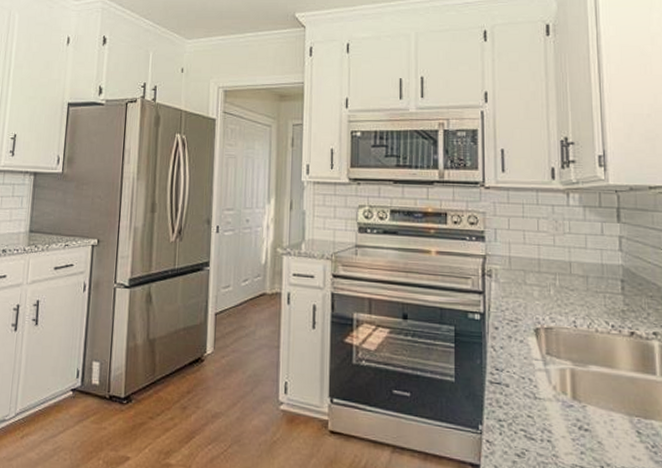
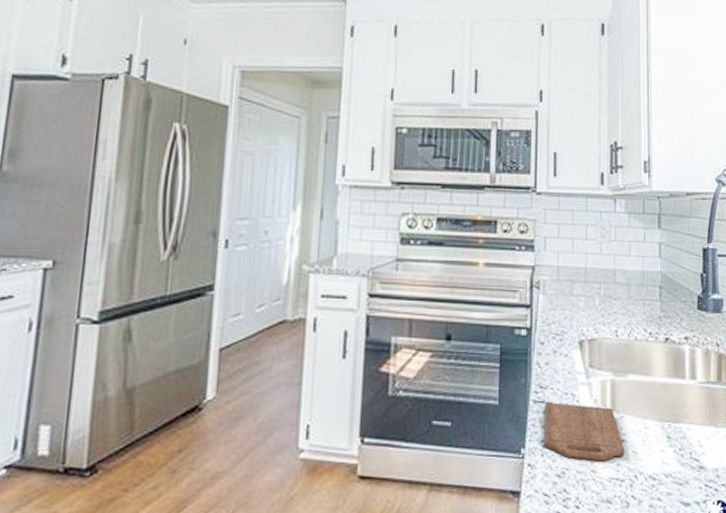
cutting board: none [501,383,589,448] -> present [544,401,625,462]

